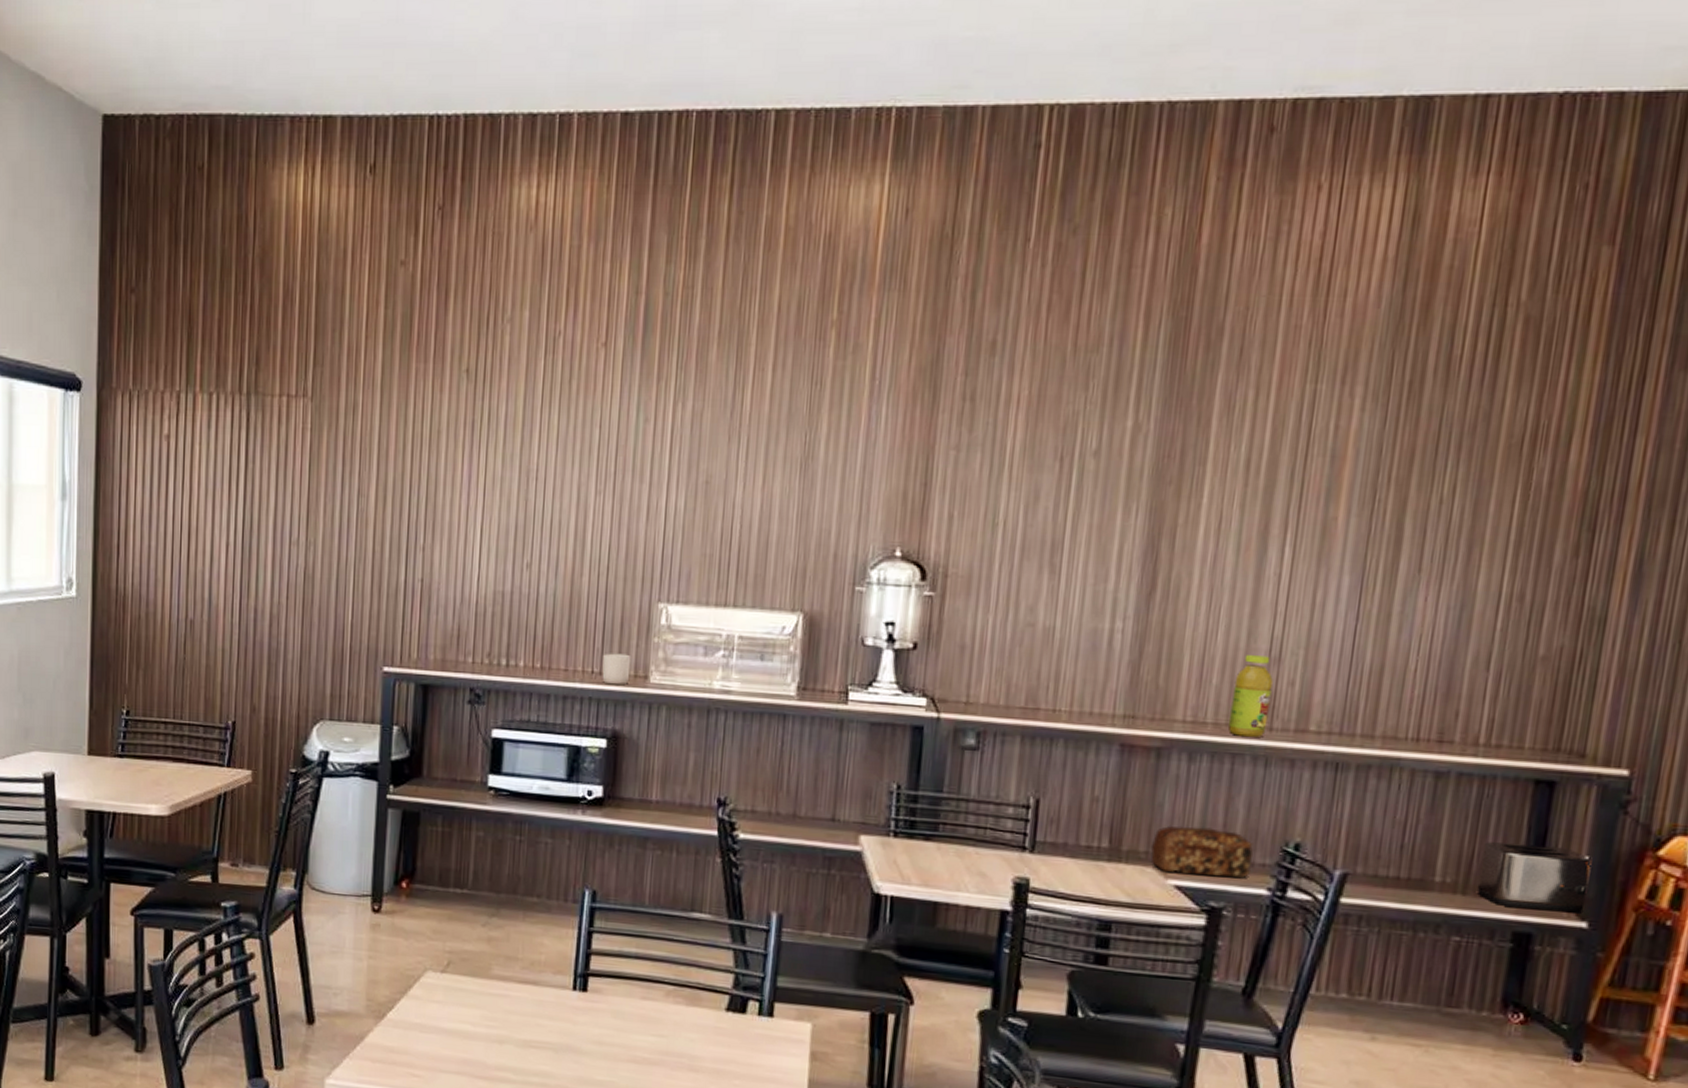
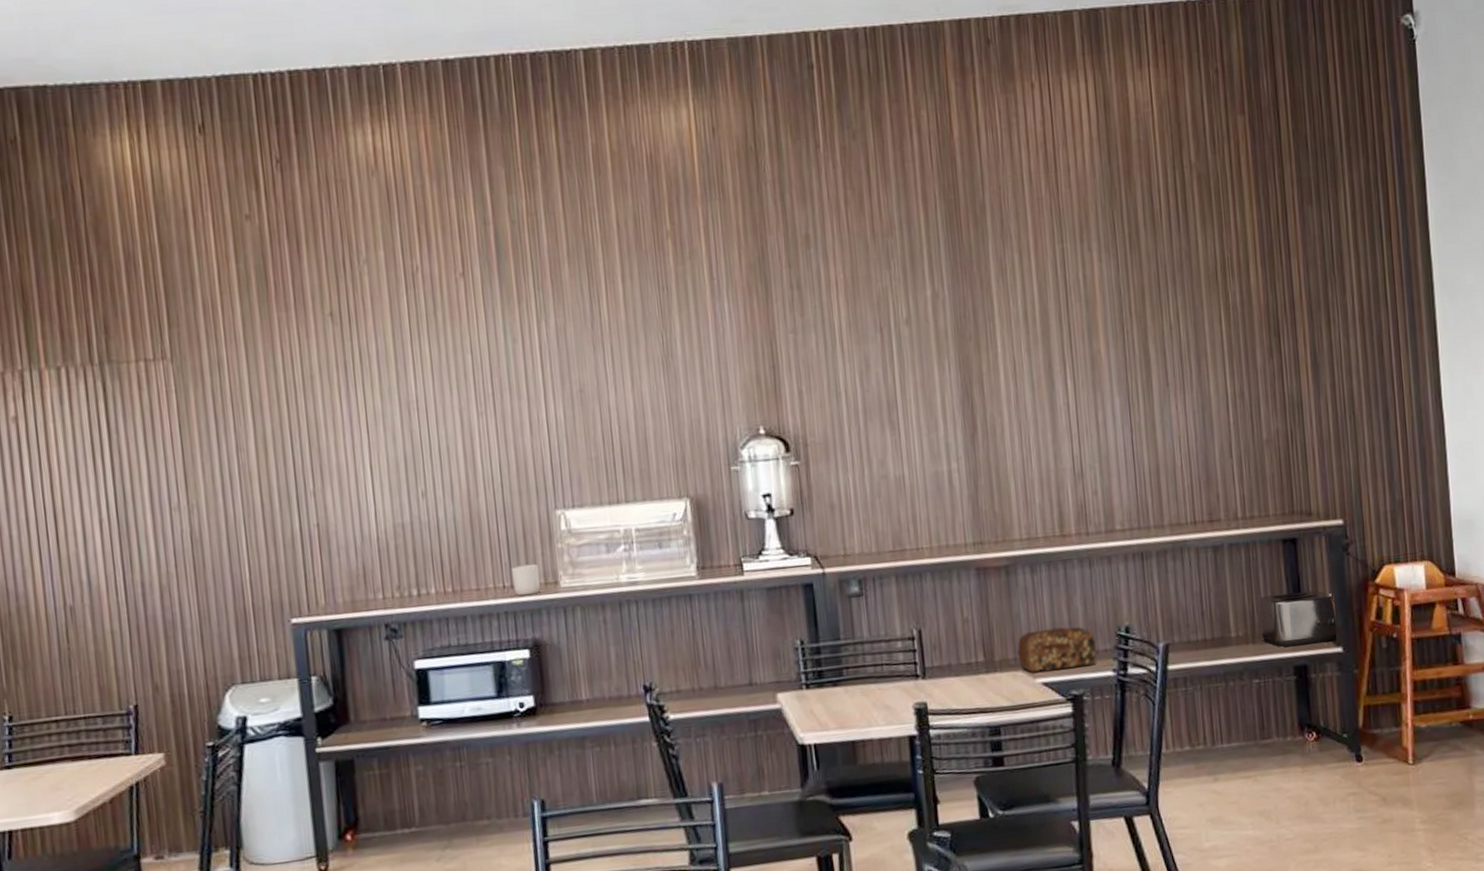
fruit juice: present [1227,655,1273,737] -> none [1052,473,1084,545]

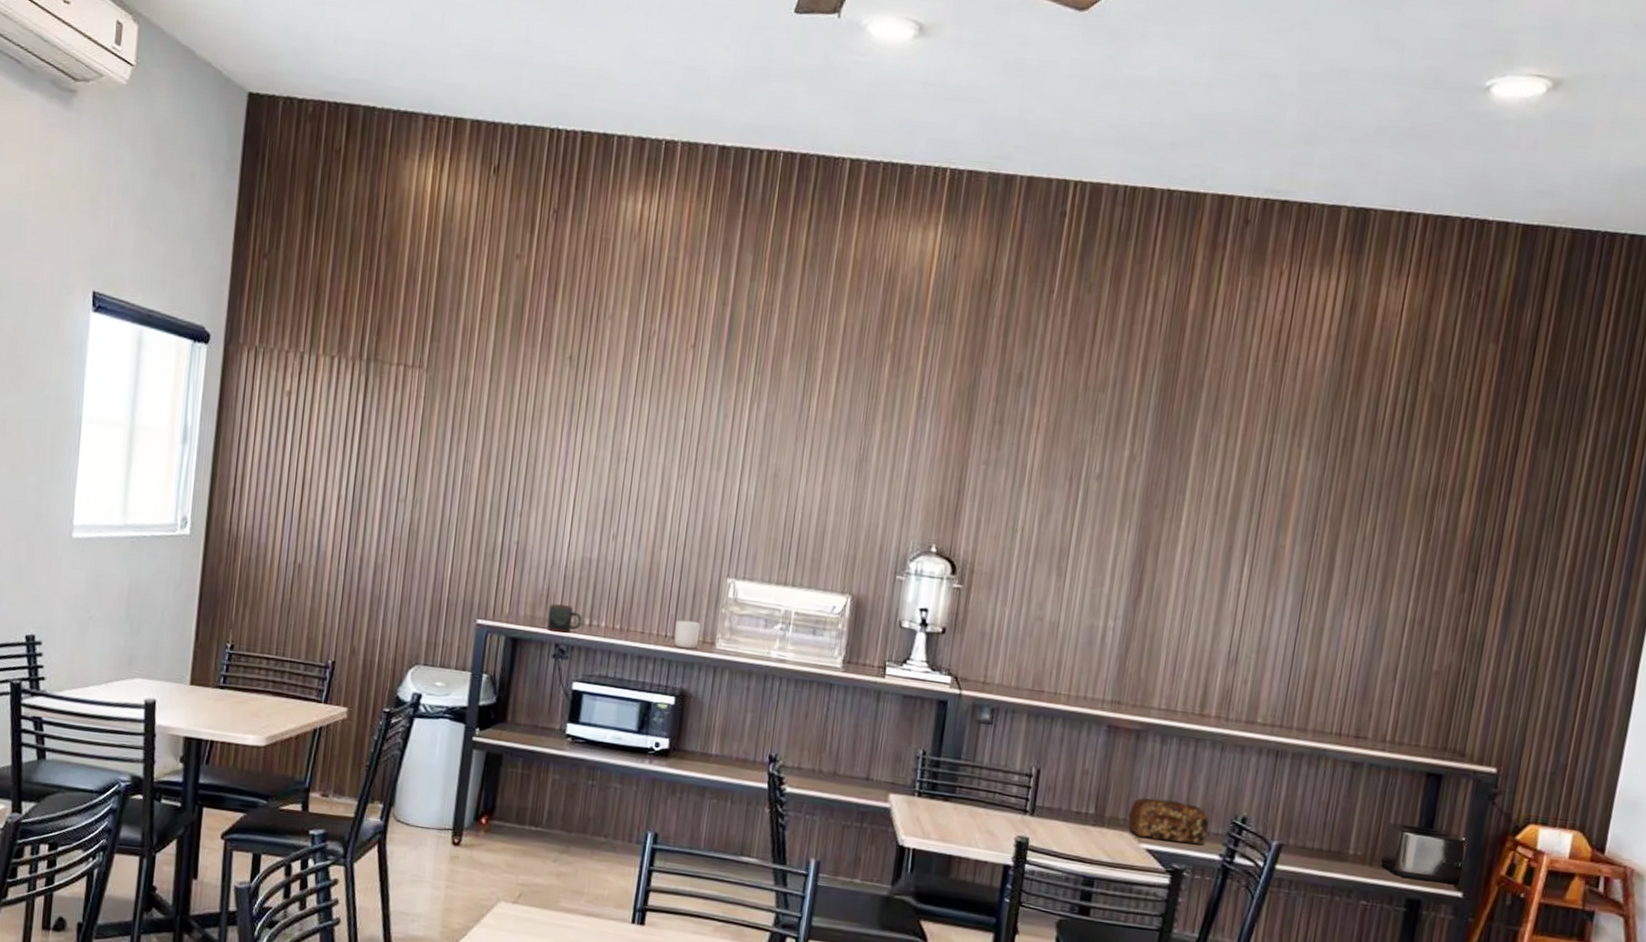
mug: none [368,579,410,612] -> present [547,603,583,633]

